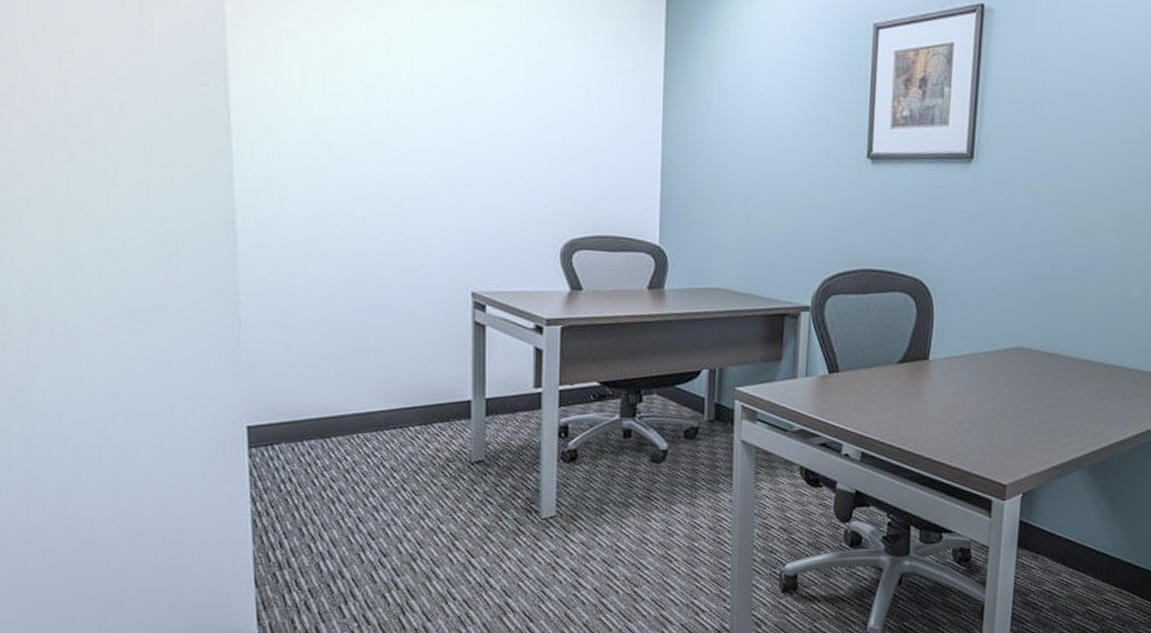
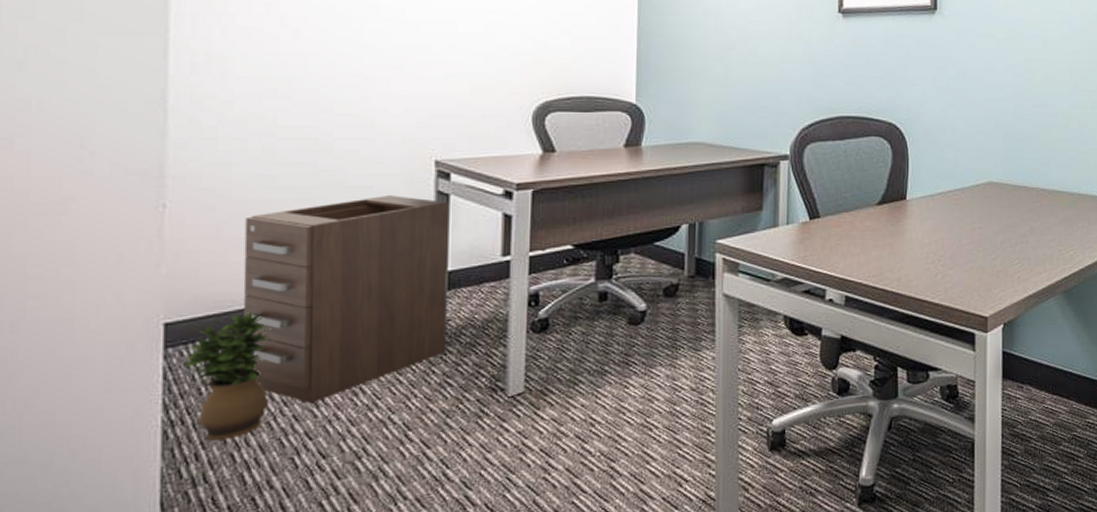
potted plant: none [265,422,337,532] -> present [183,312,271,441]
filing cabinet: none [308,322,485,509] -> present [243,194,449,404]

